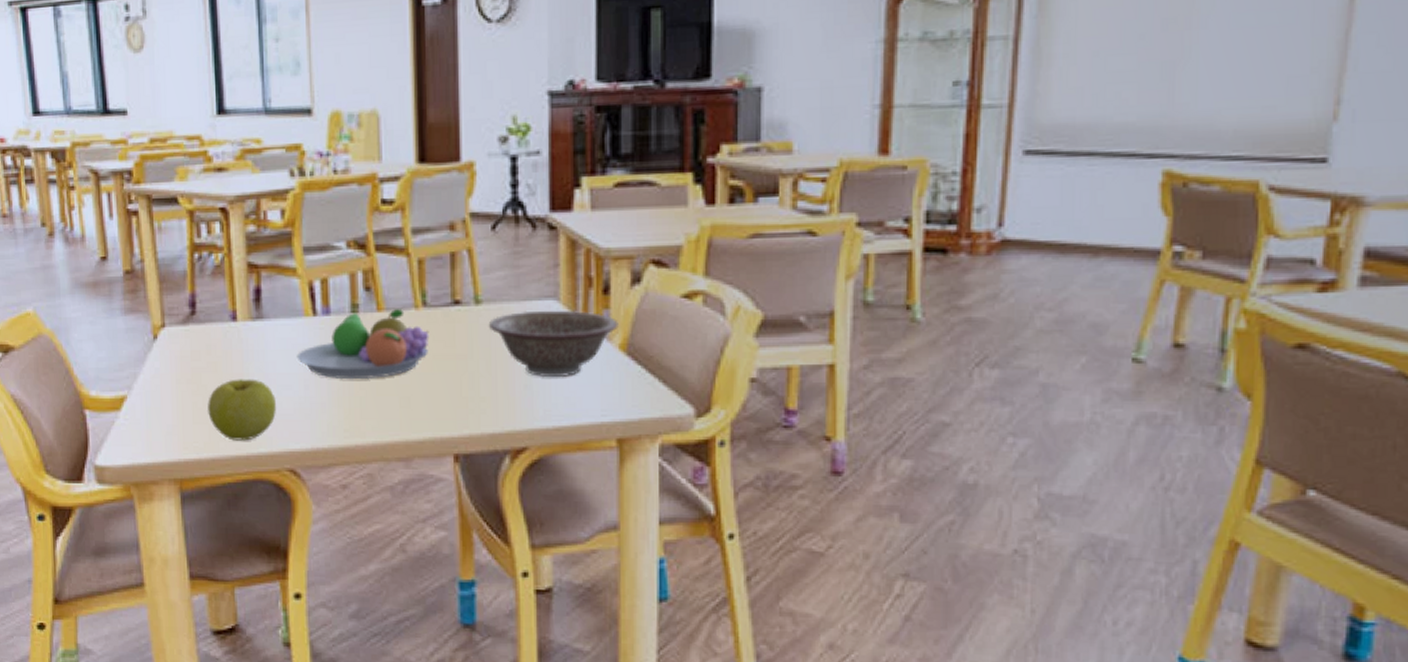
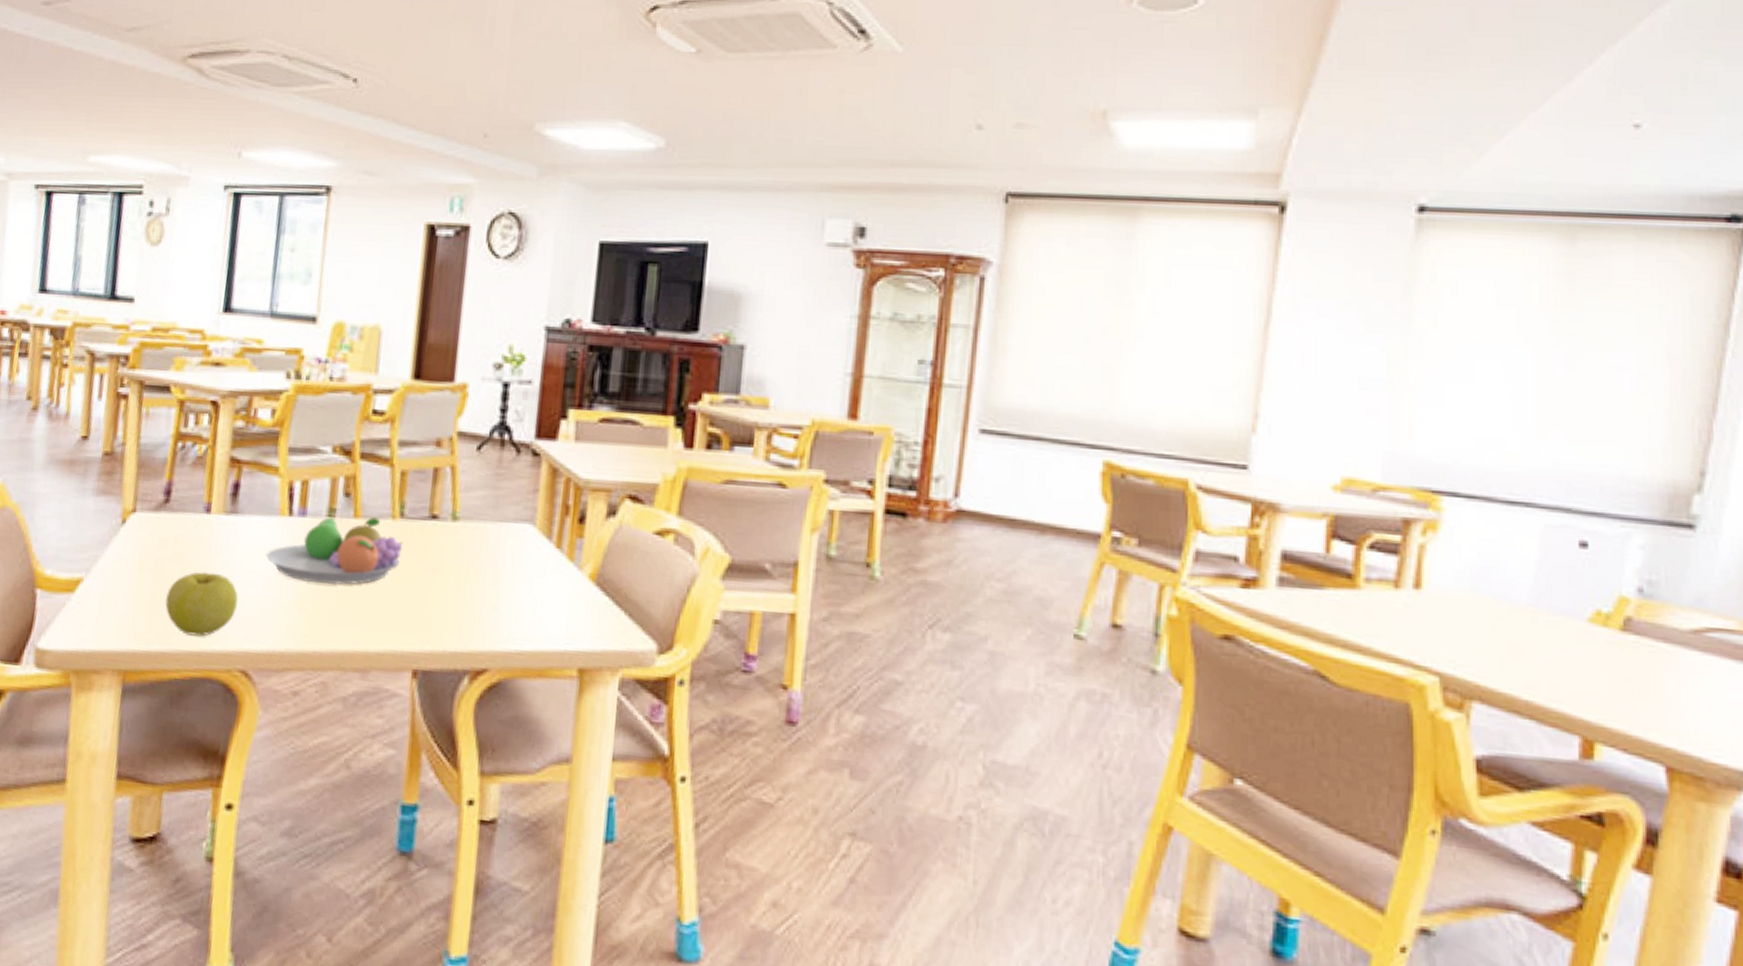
decorative bowl: present [488,309,619,378] -> none [462,531,591,602]

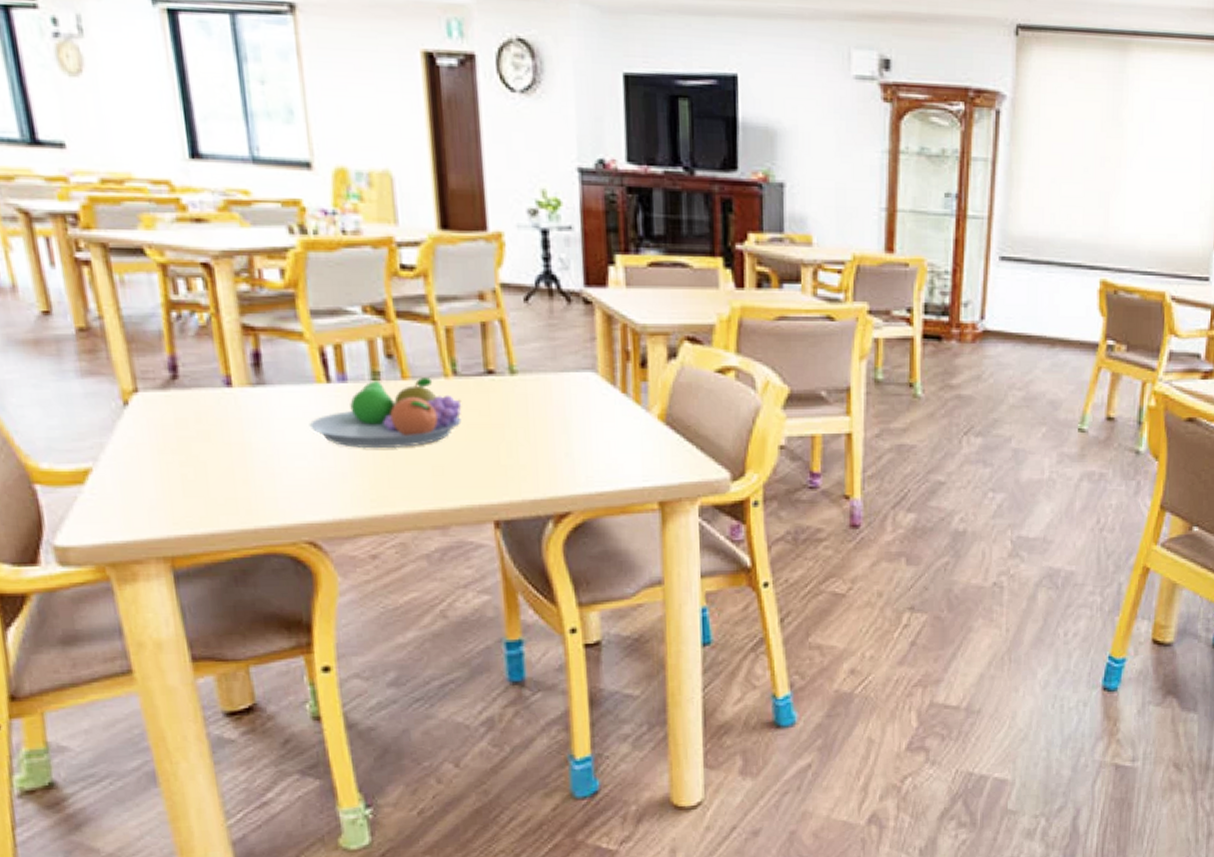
apple: present [165,571,238,637] -> none [201,448,288,514]

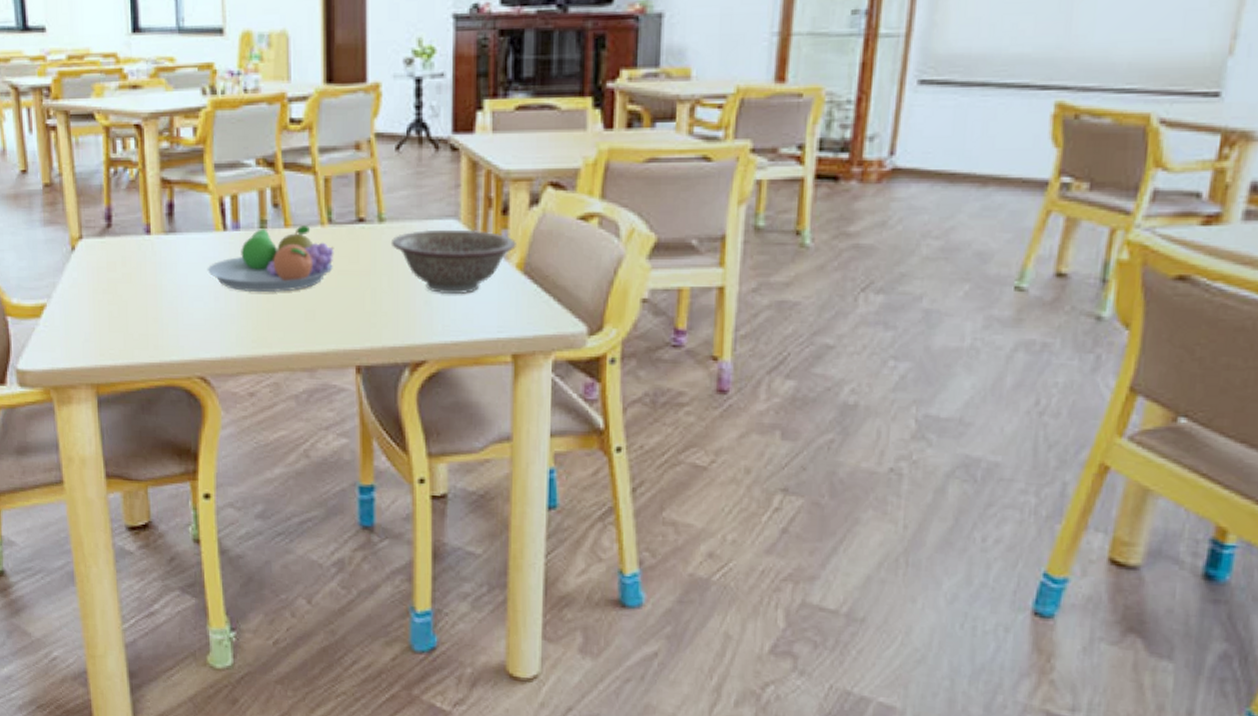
decorative bowl: none [524,381,657,446] -> present [390,229,516,295]

